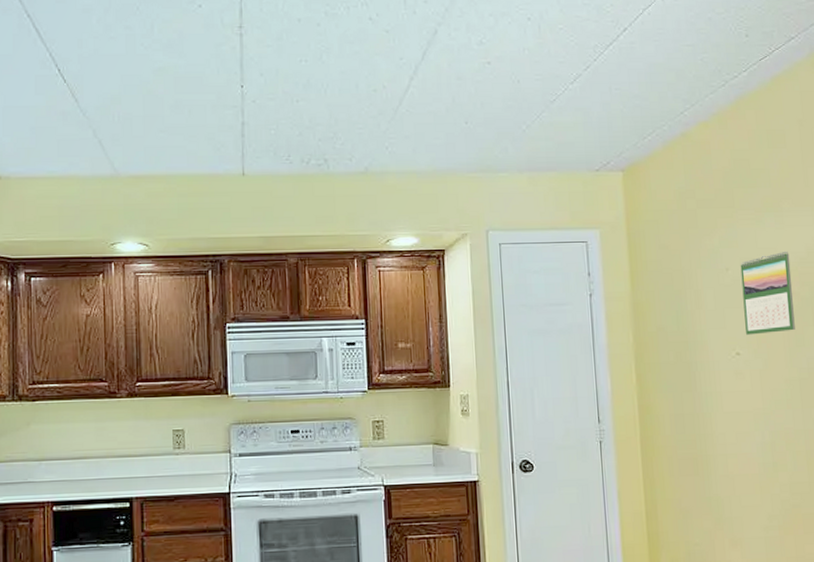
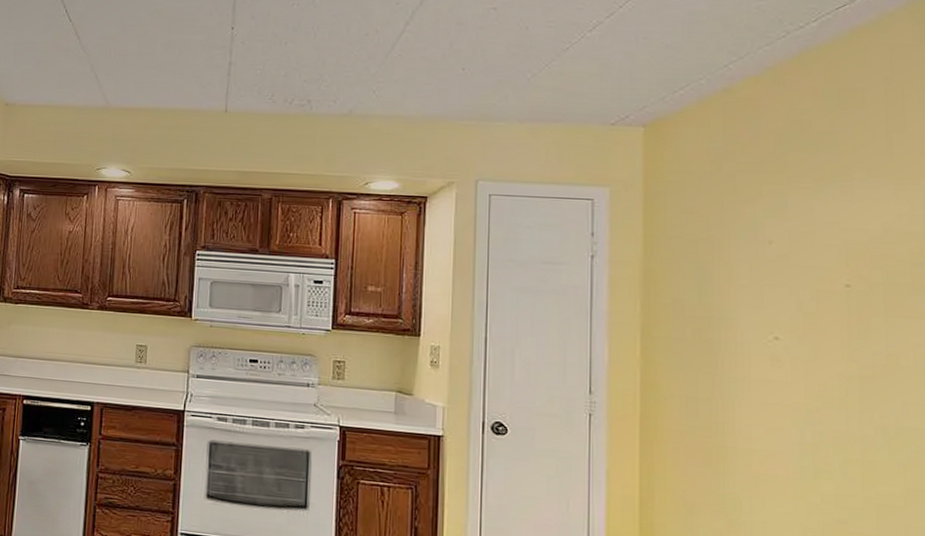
calendar: present [740,251,795,335] -> none [788,227,859,320]

